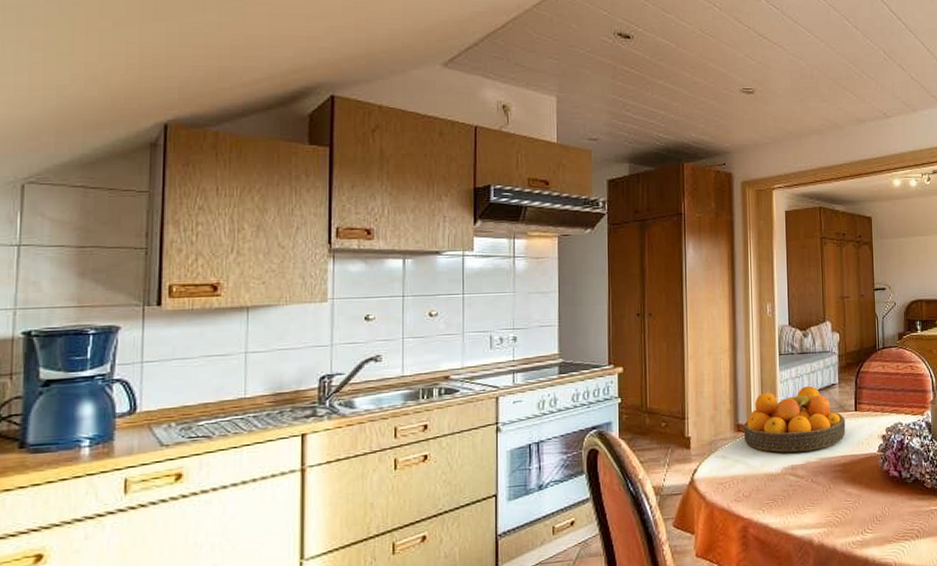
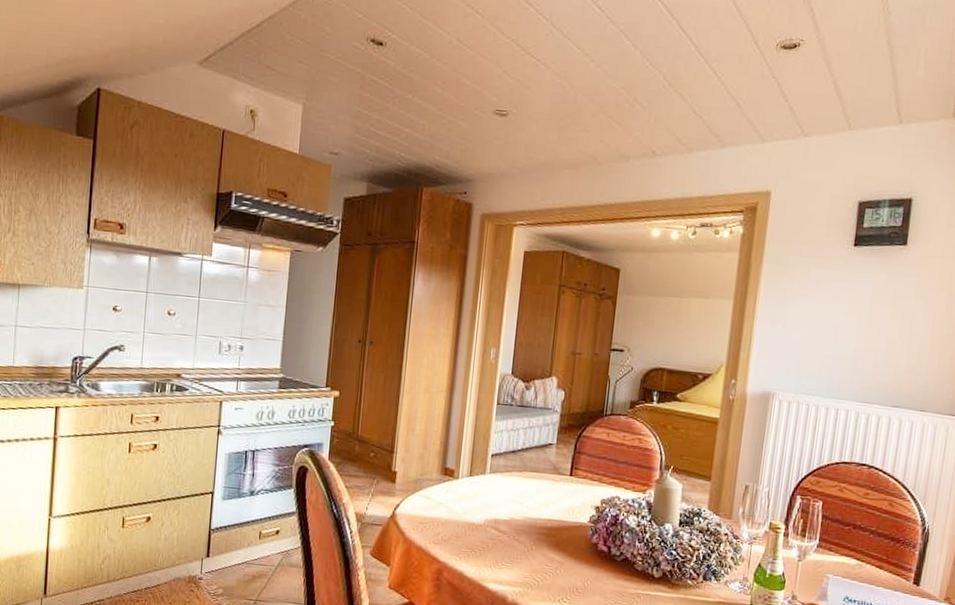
fruit bowl: present [743,385,846,453] -> none [450,440,559,509]

